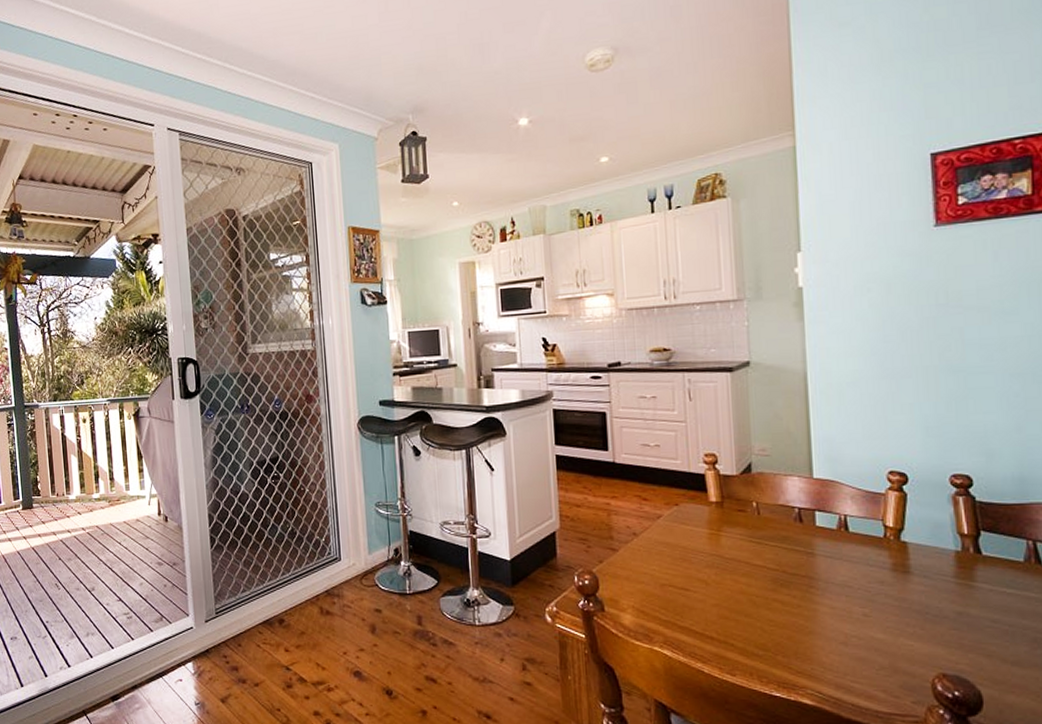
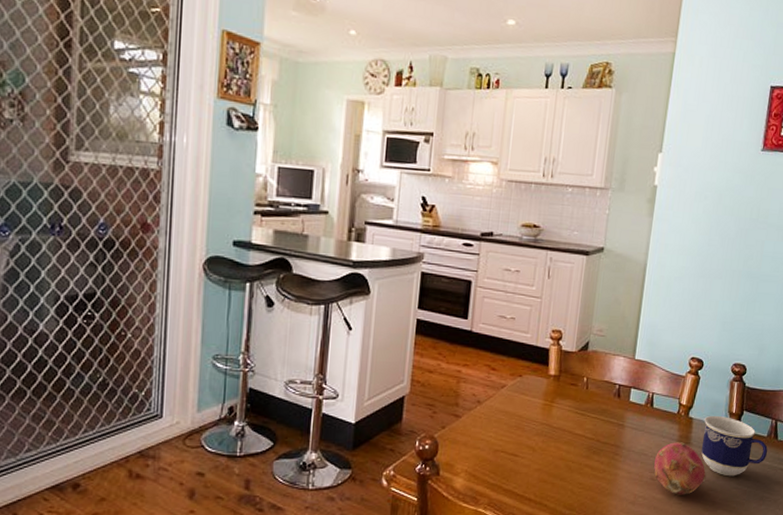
fruit: none [864,571,943,635] -> present [654,442,707,495]
cup: none [923,537,1030,612] -> present [701,415,768,477]

